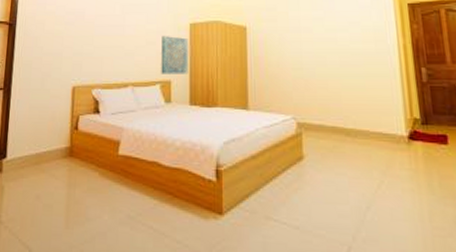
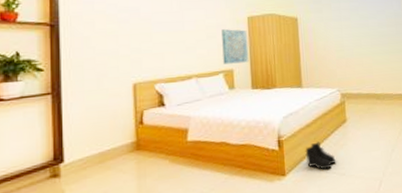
boots: none [248,179,288,217] -> present [305,141,336,170]

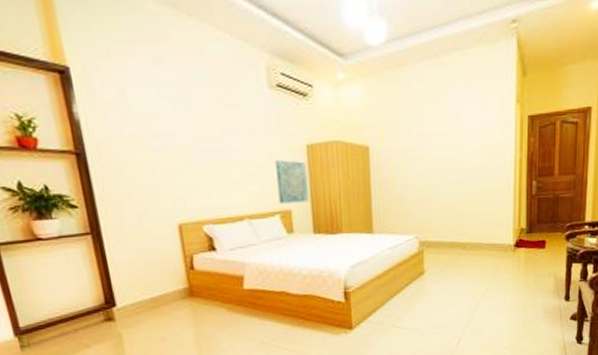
boots: present [305,141,336,170] -> none [375,294,410,325]

